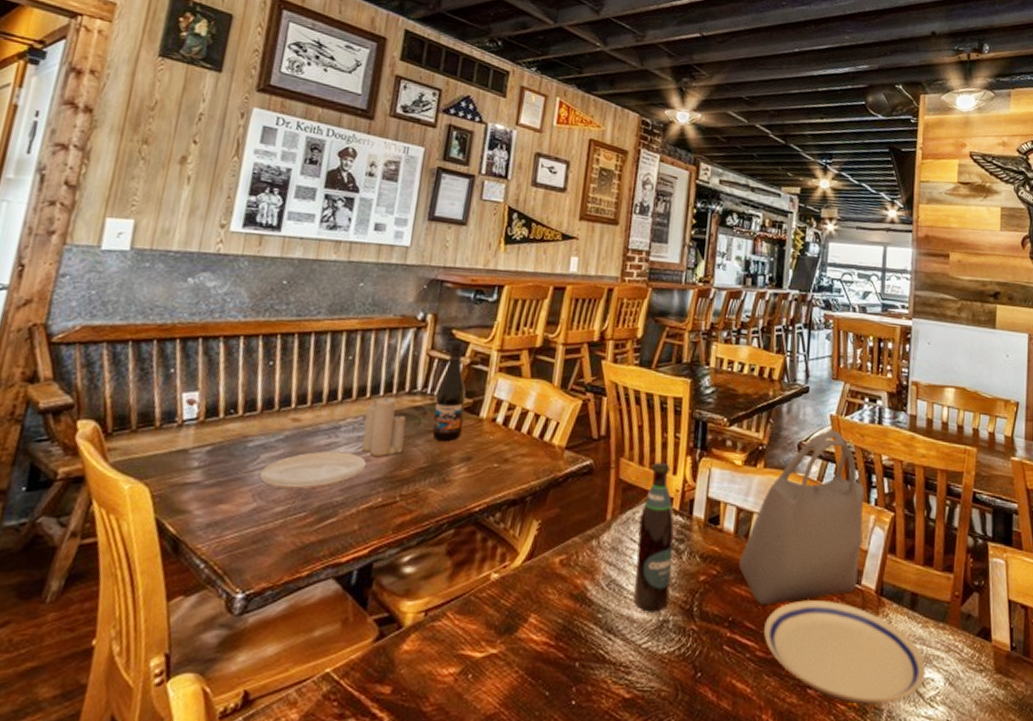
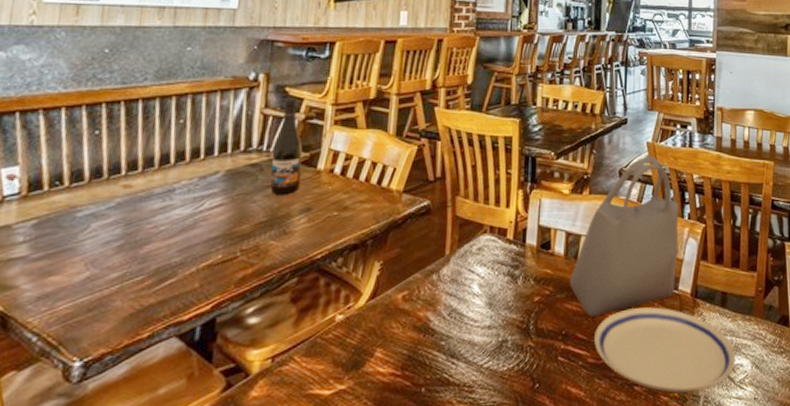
plate: present [260,451,367,490] -> none [92,214,205,255]
candle: present [361,394,407,456] -> none [198,154,243,215]
bottle: present [633,462,675,612] -> none [473,197,509,335]

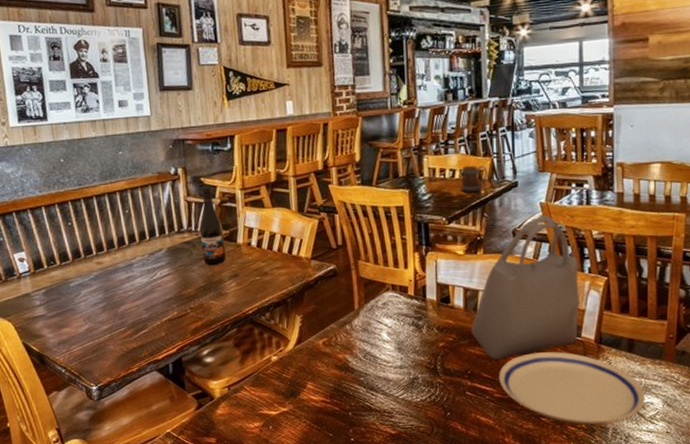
beer mug: none [573,97,601,127] -> present [461,165,489,194]

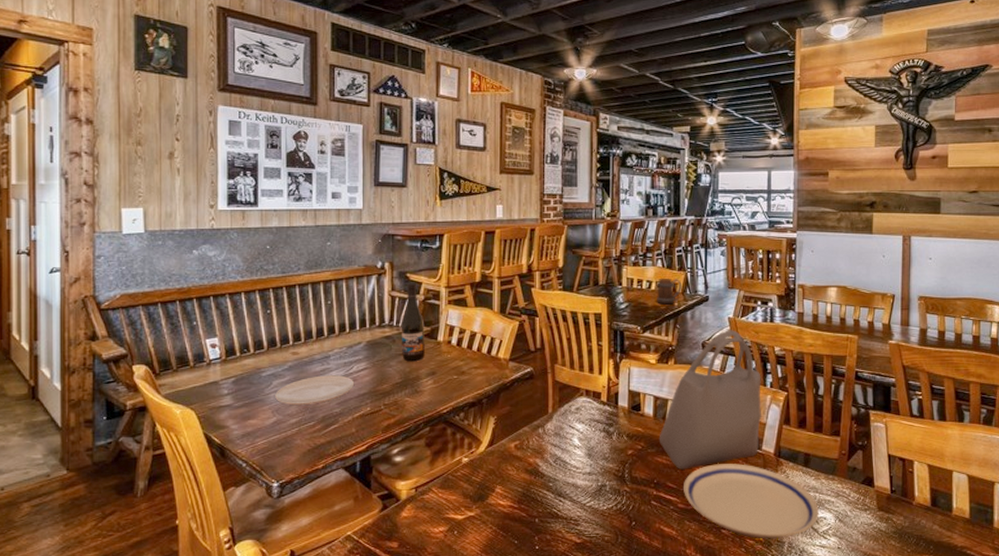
plate: none [84,282,160,313] -> present [275,375,355,406]

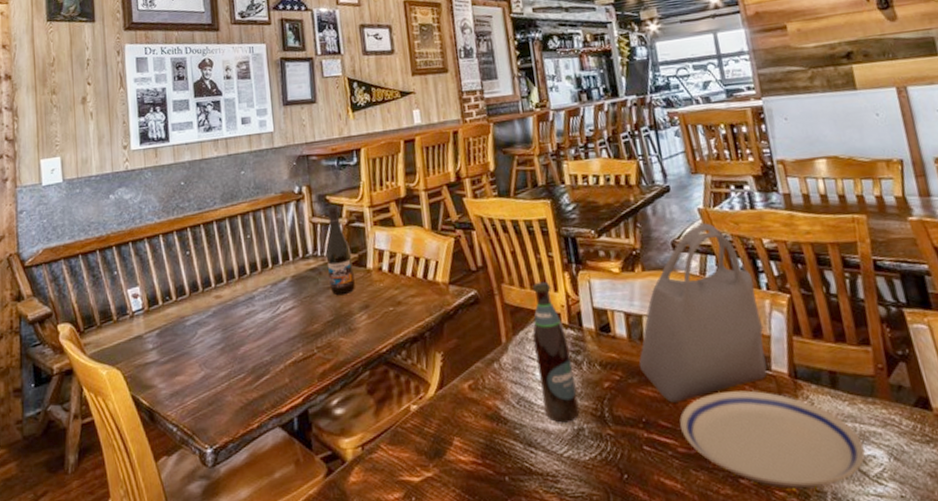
plate: present [275,375,355,406] -> none [201,317,283,357]
bottle: none [575,365,605,480] -> present [532,281,580,423]
beer mug: present [657,278,683,305] -> none [606,169,636,202]

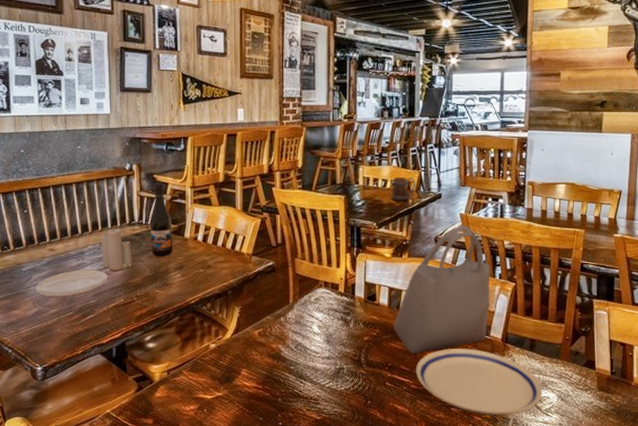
plate: none [201,317,283,357] -> present [35,269,109,298]
candle: none [271,262,309,317] -> present [100,226,132,270]
bottle: present [532,281,580,423] -> none [315,259,342,363]
beer mug: none [606,169,636,202] -> present [392,176,417,202]

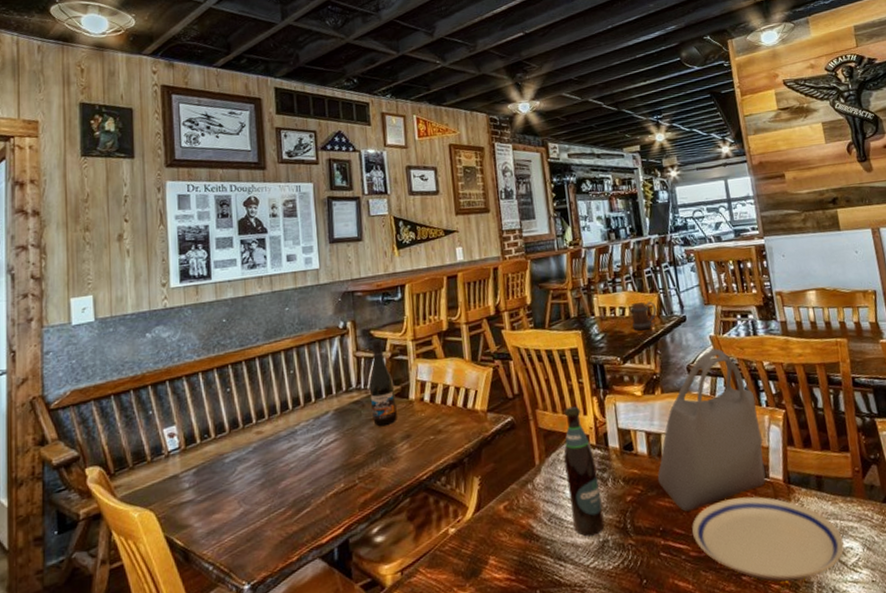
plate: present [35,269,109,298] -> none [240,451,325,492]
candle: present [100,226,132,270] -> none [314,396,352,450]
bottle: none [315,259,342,363] -> present [564,406,605,536]

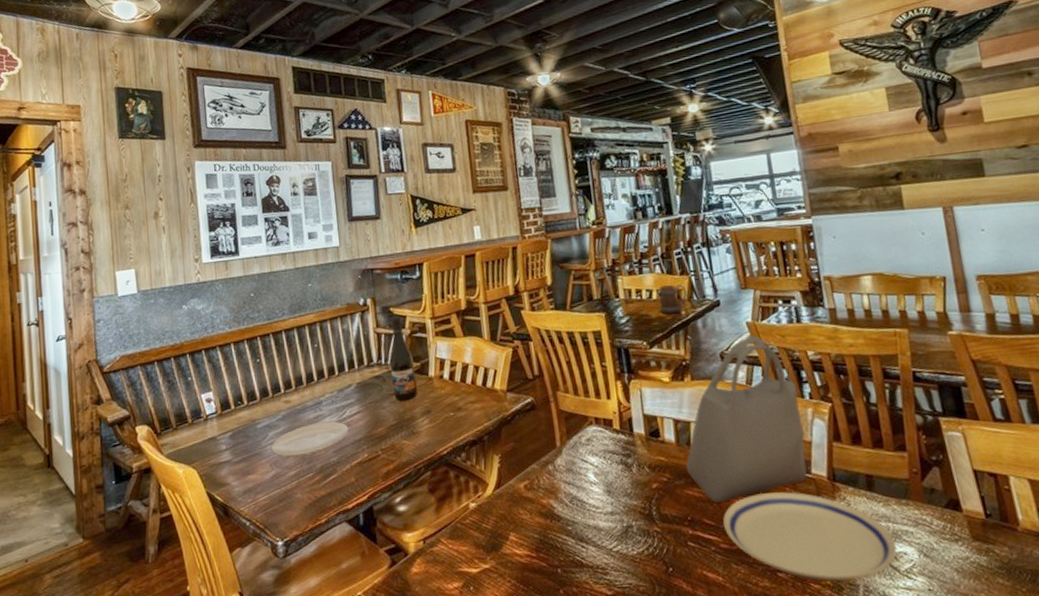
plate: none [240,451,325,492] -> present [272,421,349,457]
bottle: present [564,406,605,536] -> none [586,389,629,520]

